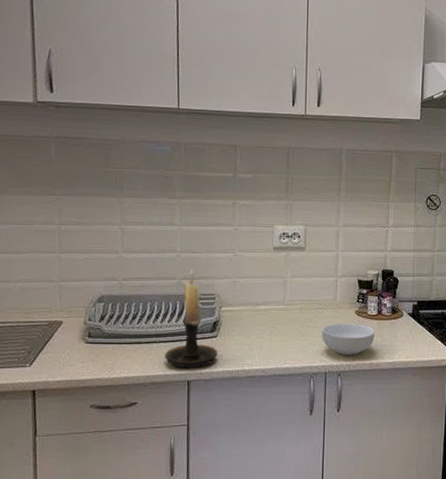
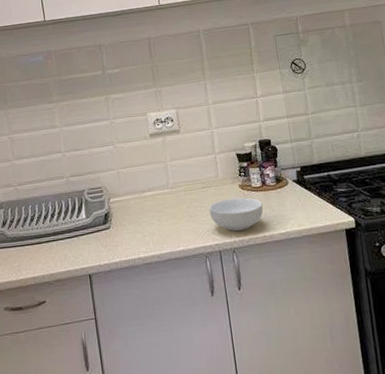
candle holder: present [165,269,218,368] -> none [64,166,114,263]

